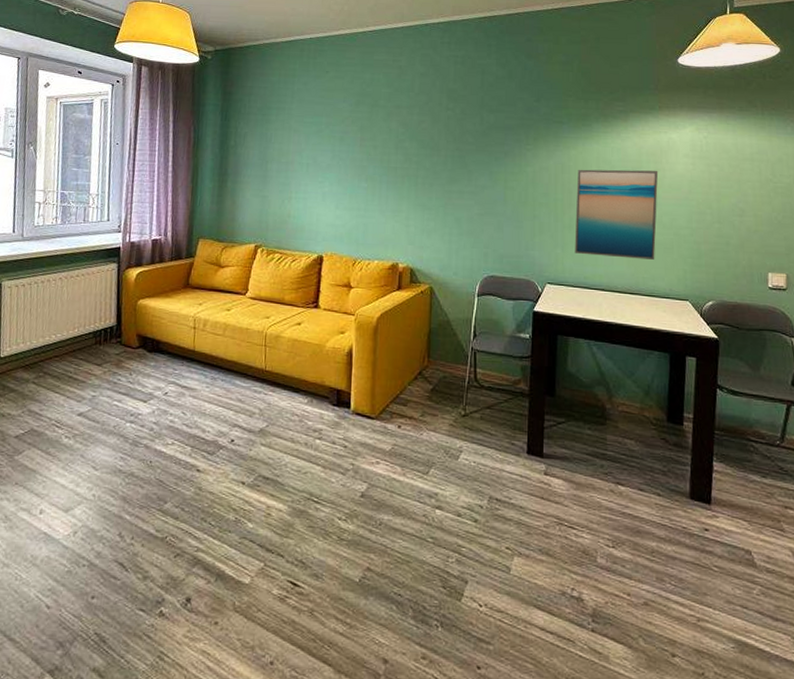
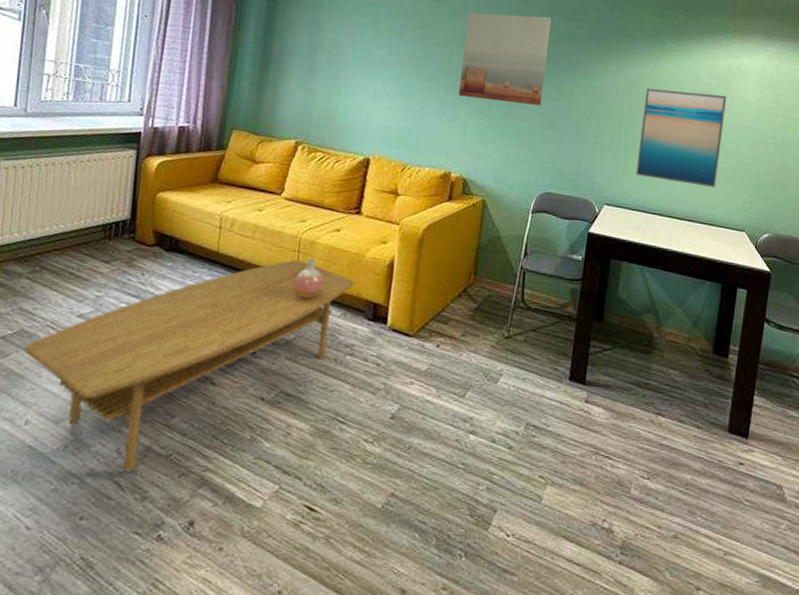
coffee table: none [35,353,318,554] -> present [24,259,354,472]
vase: none [262,351,291,390] -> present [292,258,325,300]
wall art: none [399,110,481,195] -> present [458,13,552,106]

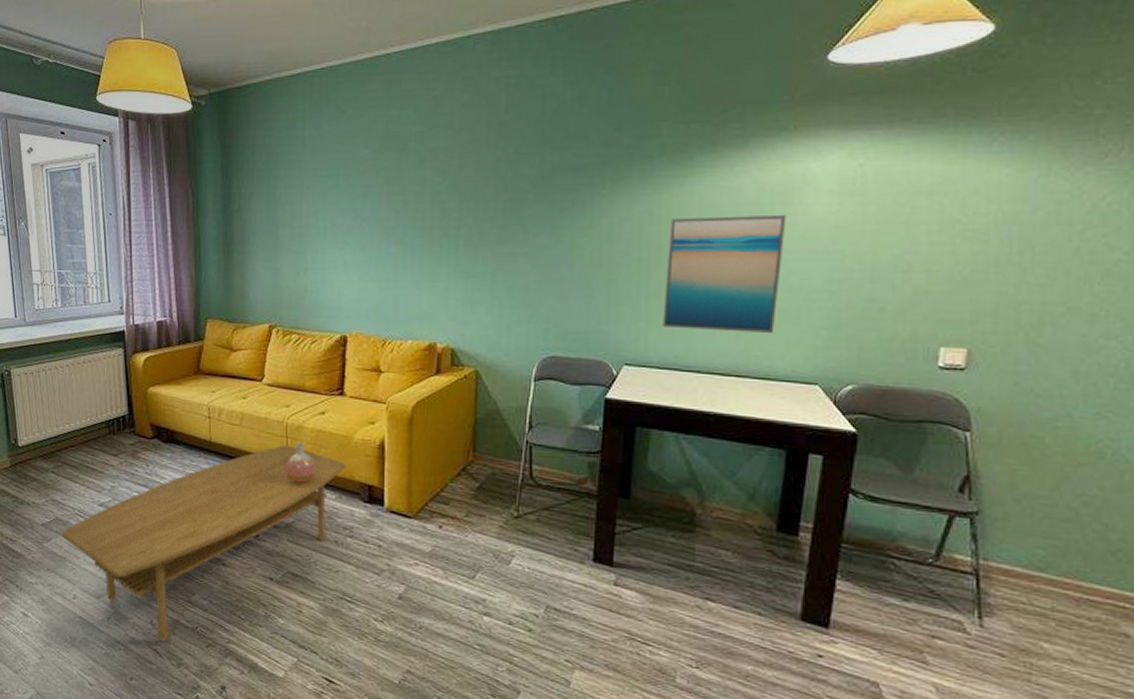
wall art: present [458,13,552,106] -> none [435,148,541,258]

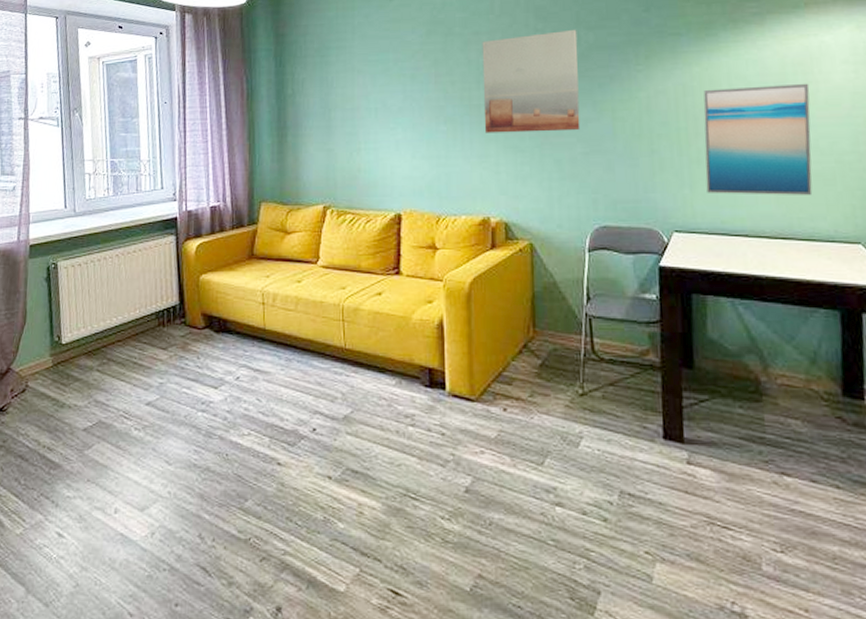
coffee table: present [62,445,346,642] -> none [105,329,404,558]
vase: present [285,443,316,485] -> none [342,326,374,371]
wall art: none [435,148,541,258] -> present [482,29,581,133]

